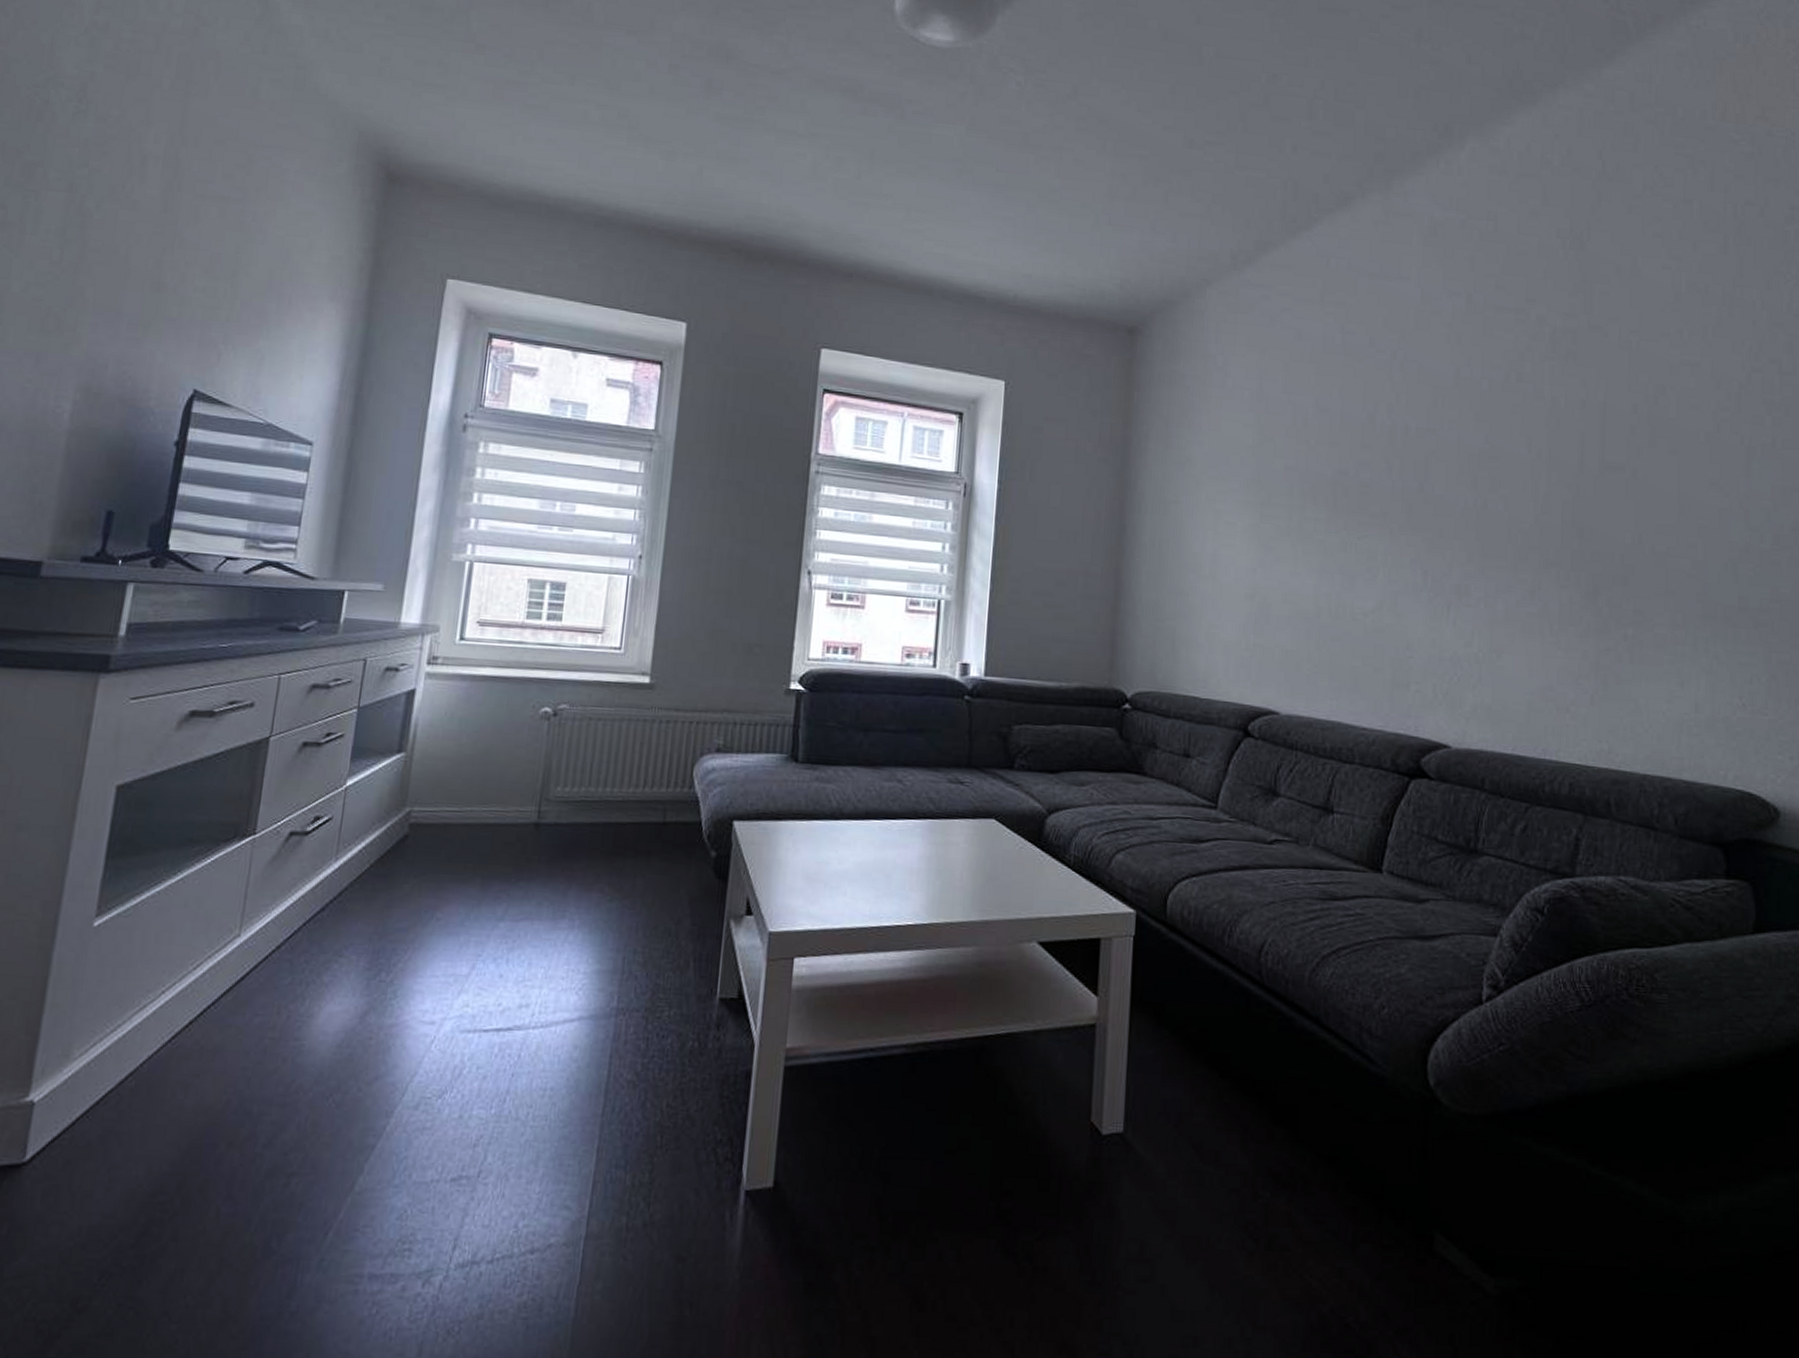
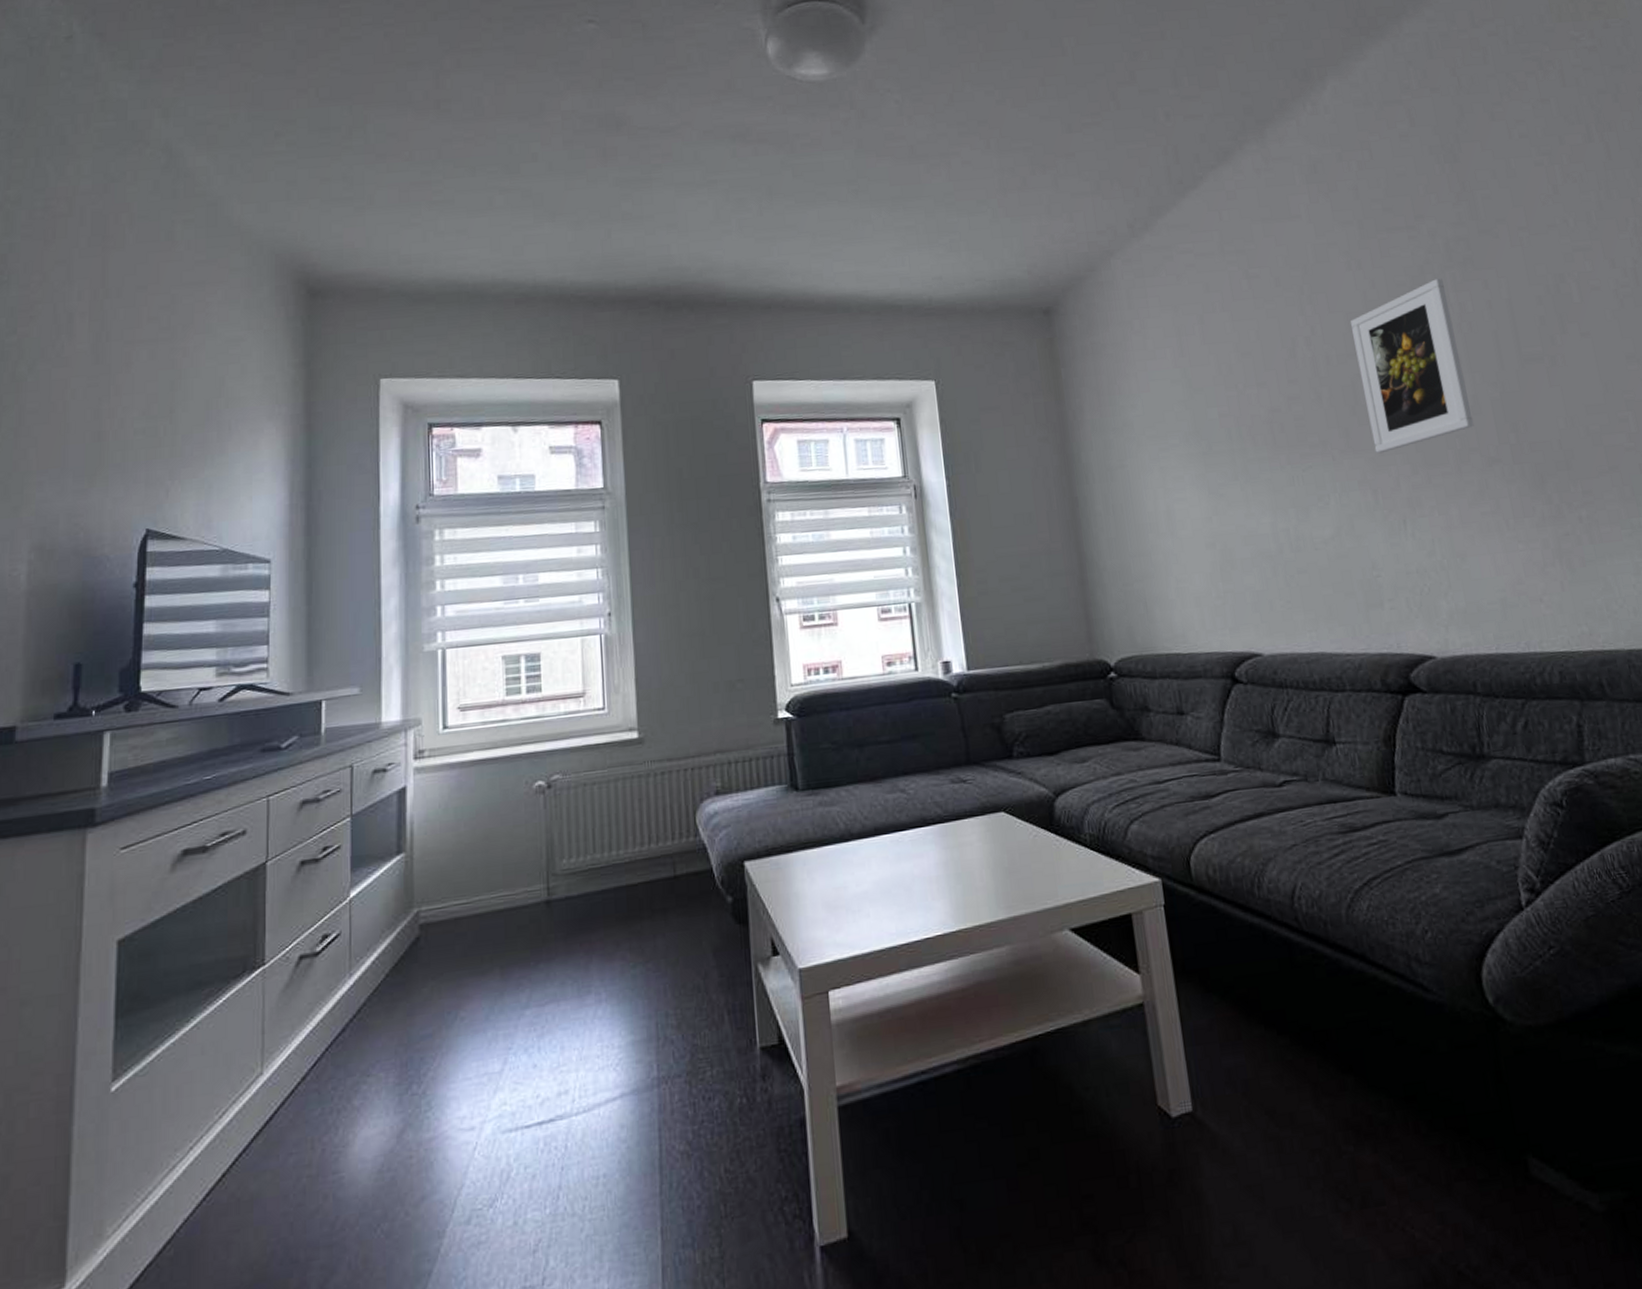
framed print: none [1434,368,1542,536] -> present [1350,278,1474,454]

